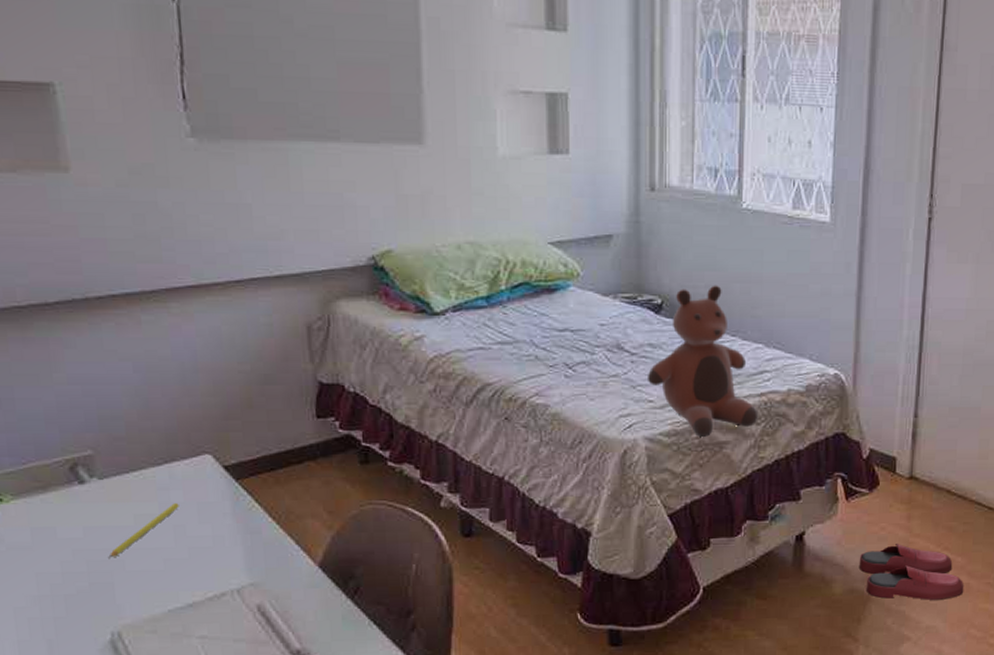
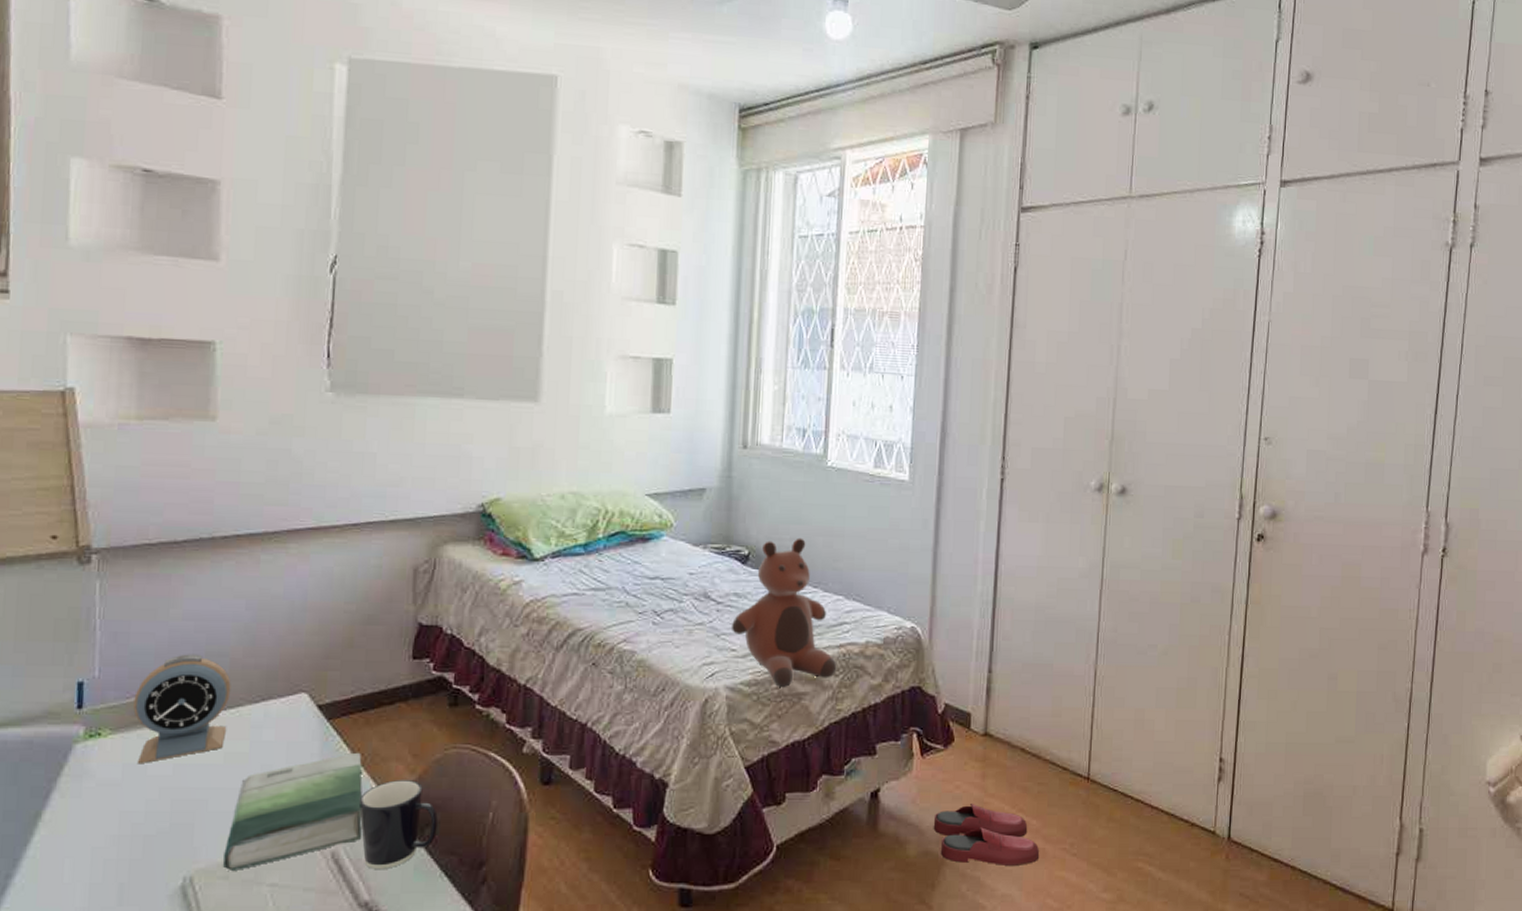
alarm clock: none [30,418,133,528] -> present [133,654,231,765]
pencil: present [108,503,179,558] -> none [193,742,270,798]
book: none [148,510,285,625] -> present [223,752,363,870]
mug: none [278,536,361,620] -> present [358,780,438,869]

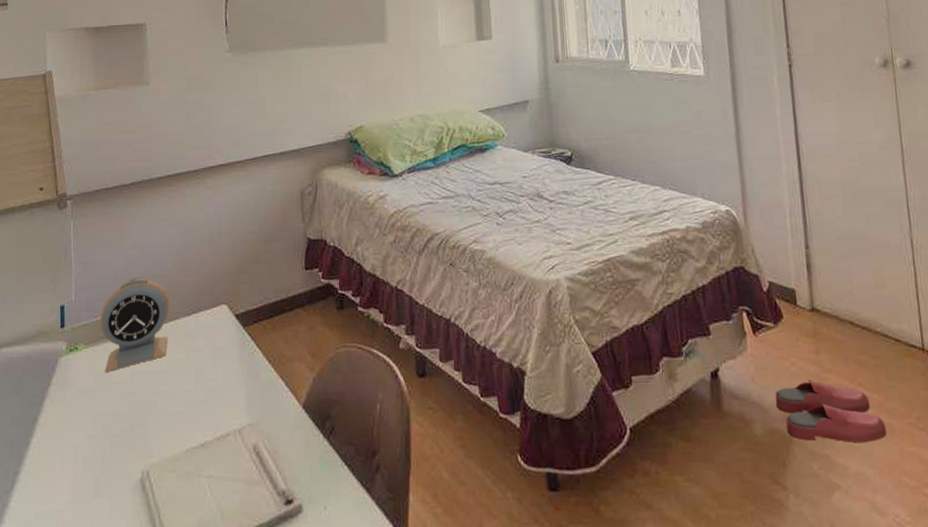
book: present [223,752,363,870] -> none [171,354,275,464]
mug: present [358,780,438,869] -> none [271,377,335,460]
teddy bear: present [732,538,837,688] -> none [564,136,663,276]

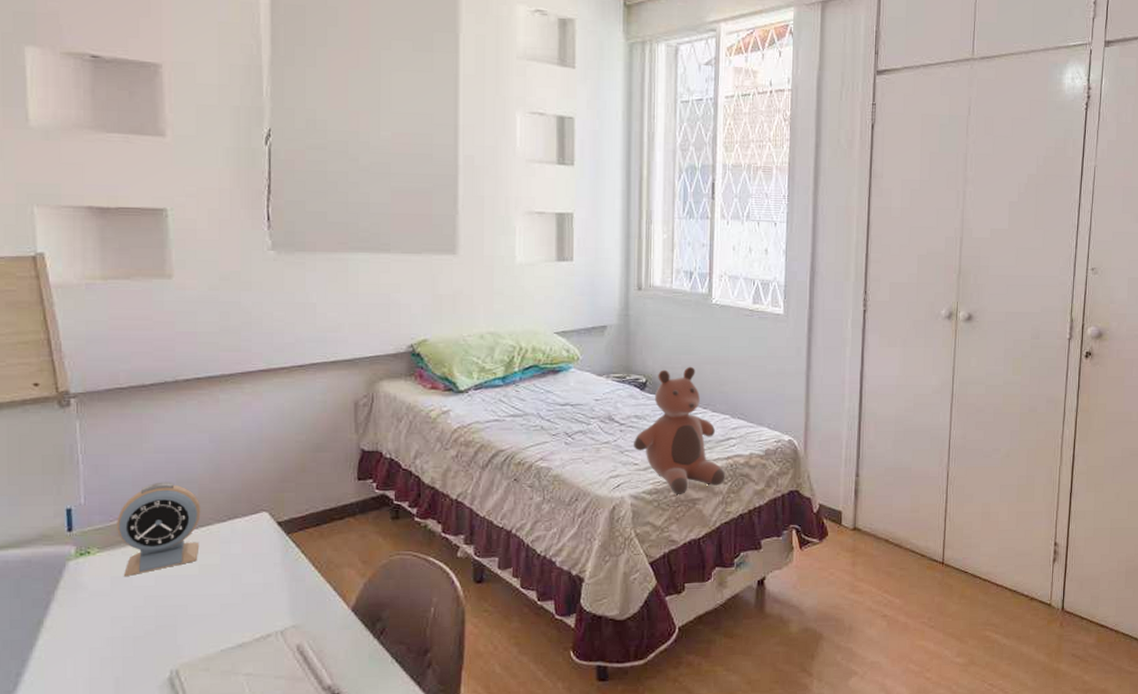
teddy bear: none [564,136,663,276] -> present [634,366,726,495]
slippers: present [775,380,887,442] -> none [811,587,903,638]

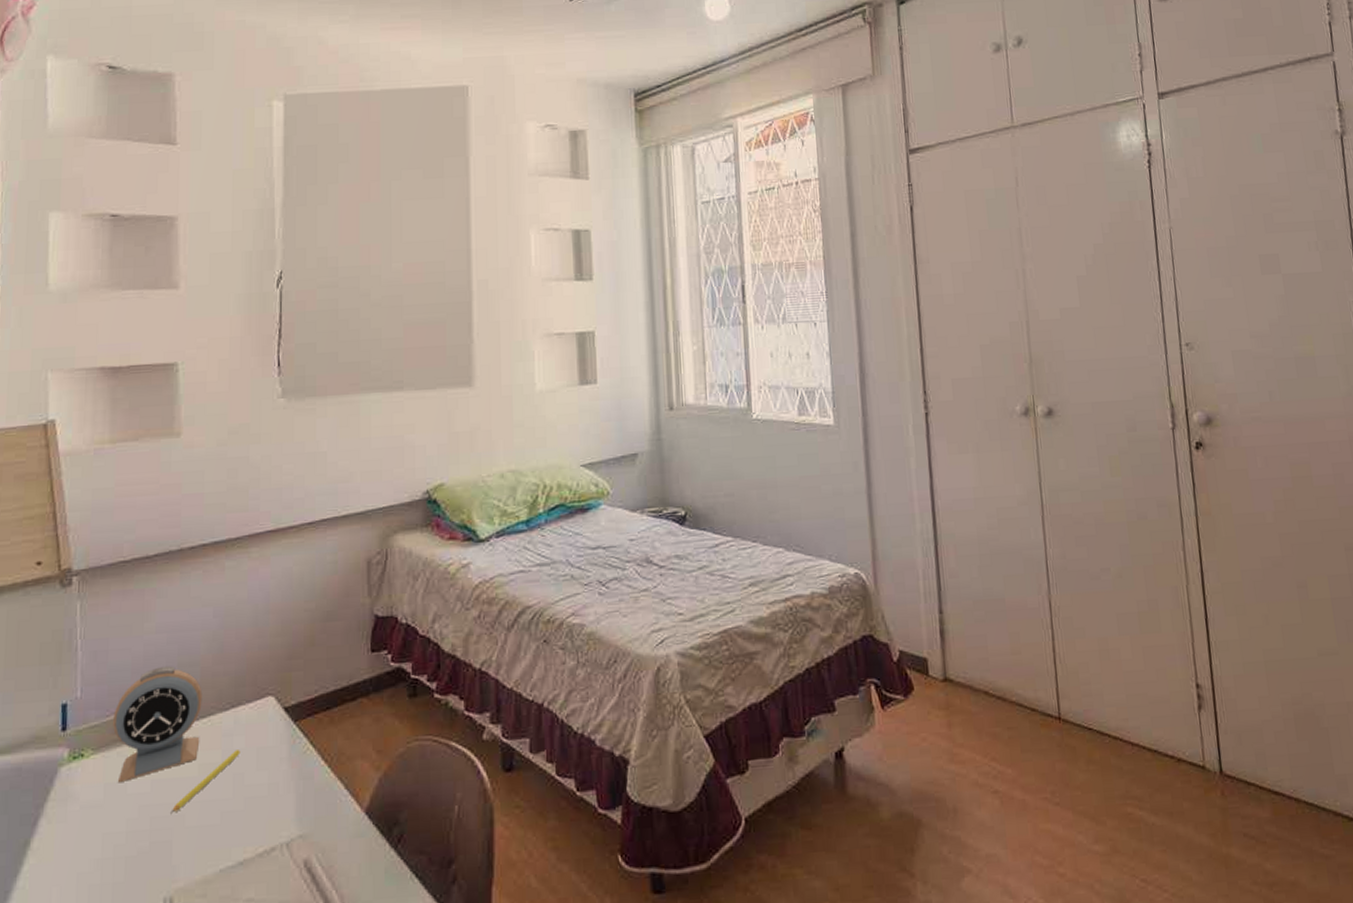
pencil: none [174,555,238,604] -> present [170,750,241,814]
teddy bear: present [634,366,726,495] -> none [676,493,786,649]

